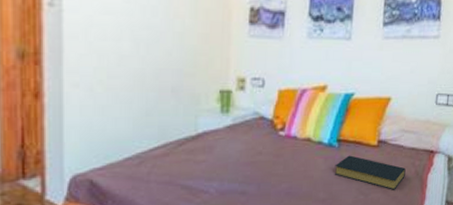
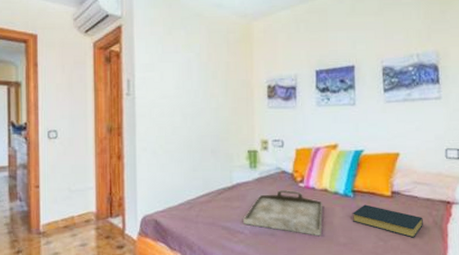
serving tray: none [209,138,304,193] -> present [243,189,323,237]

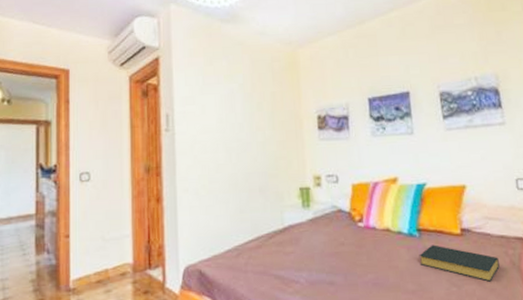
serving tray: present [243,189,323,237] -> none [298,230,387,284]

